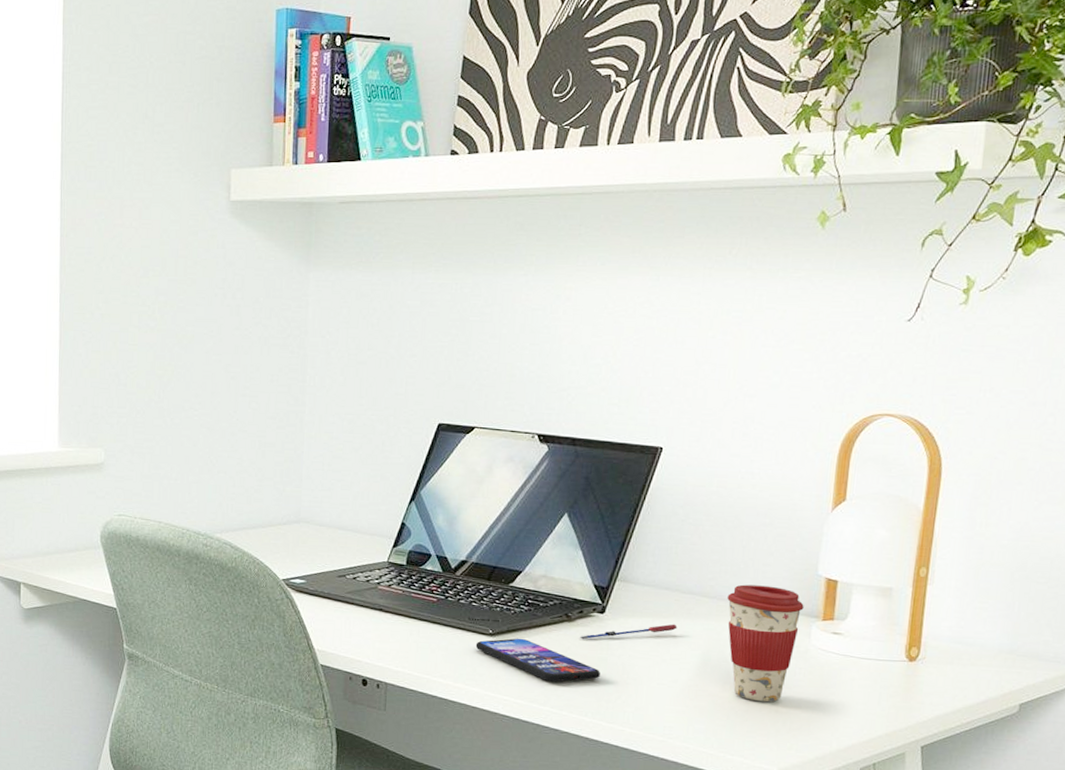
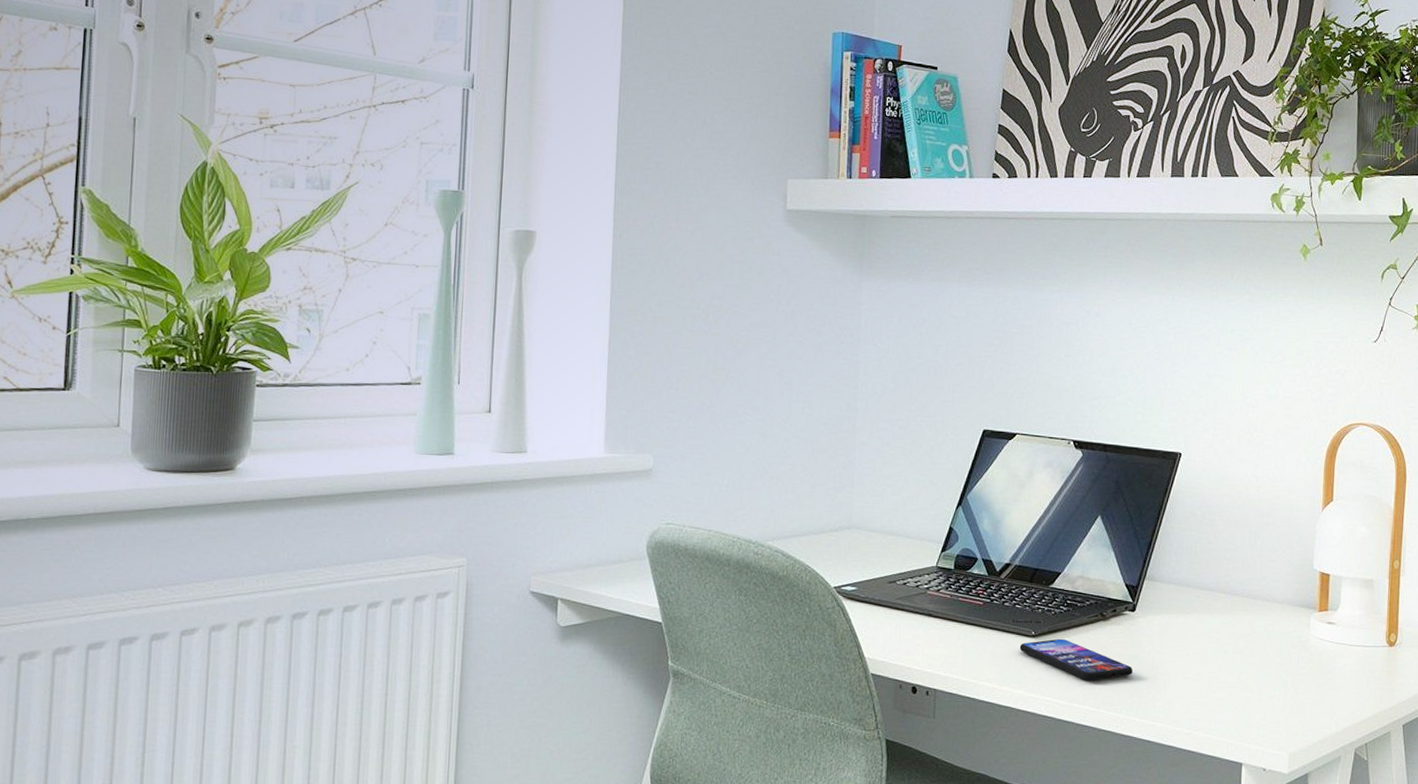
pen: present [580,624,678,640] -> none [1114,619,1199,638]
coffee cup: present [727,584,804,702] -> none [1240,580,1303,690]

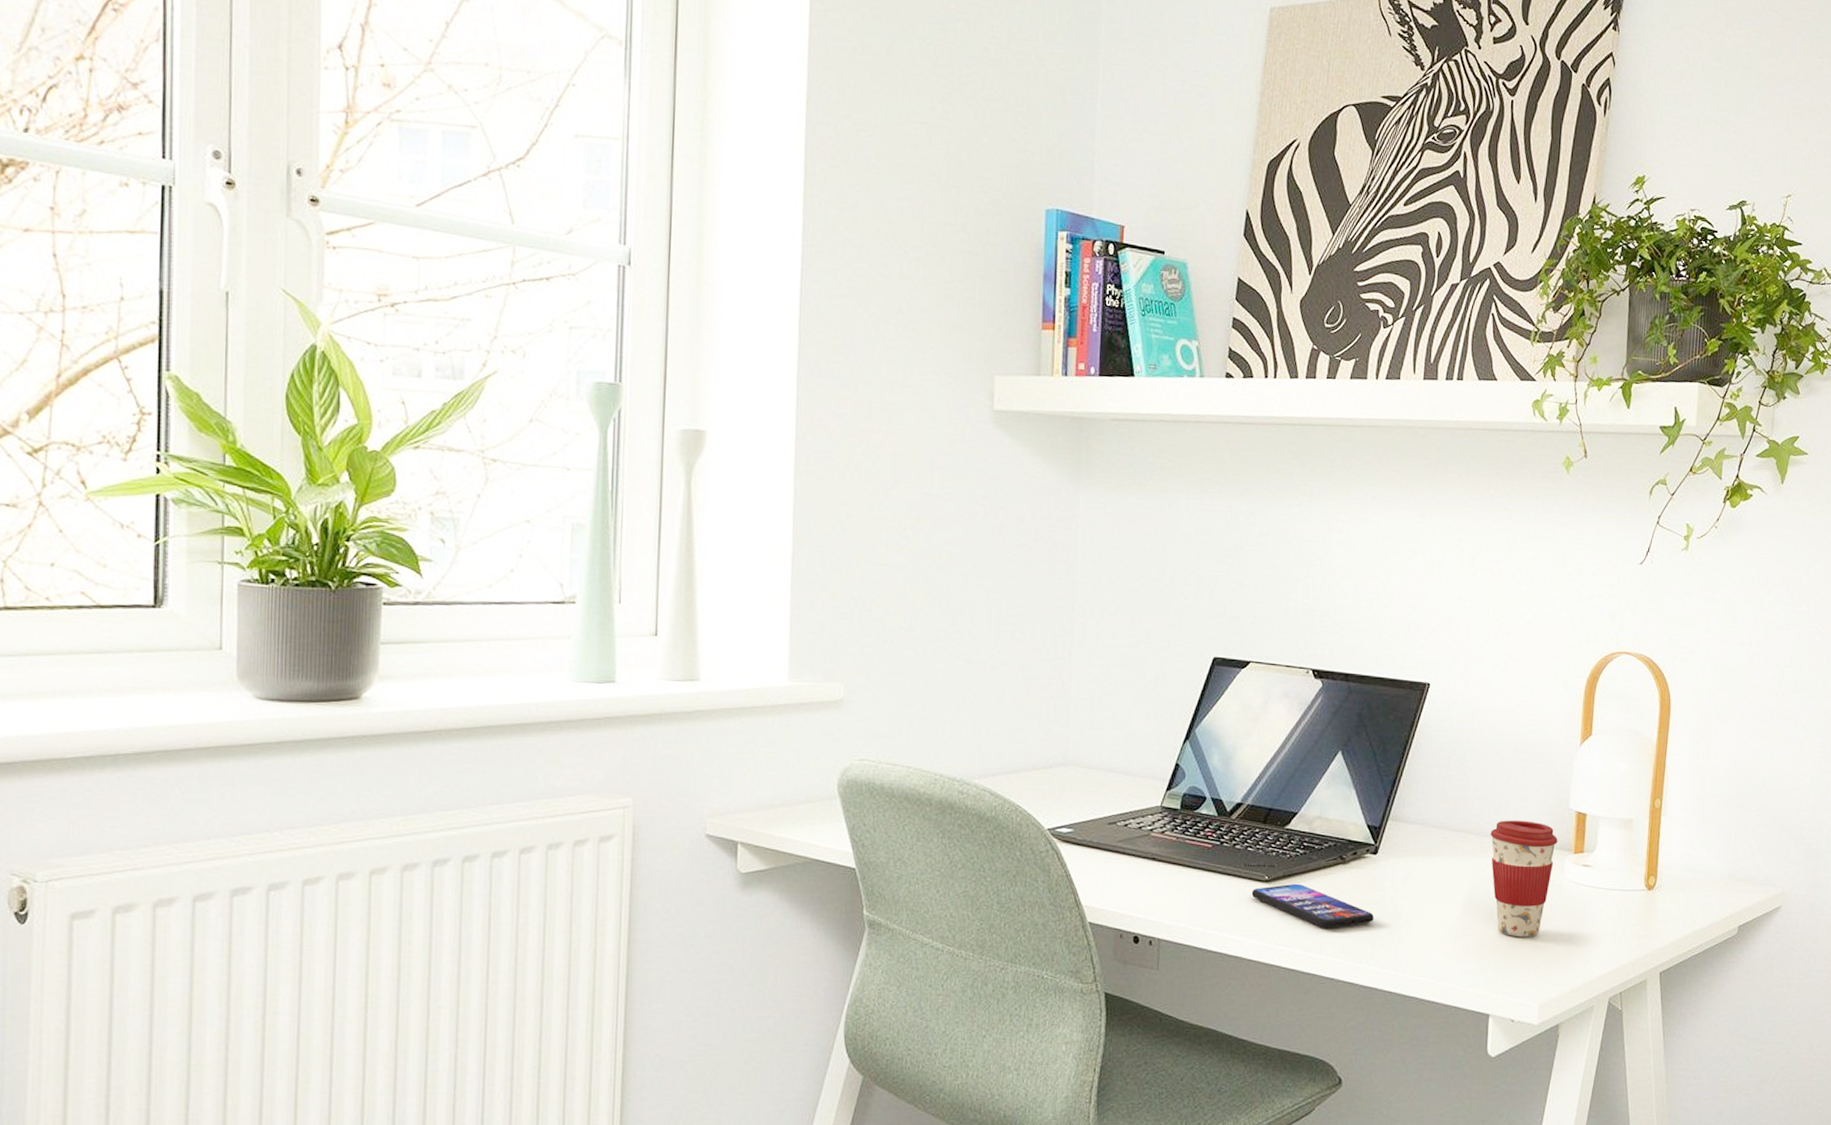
coffee cup: none [1240,580,1303,690] -> present [1490,820,1558,937]

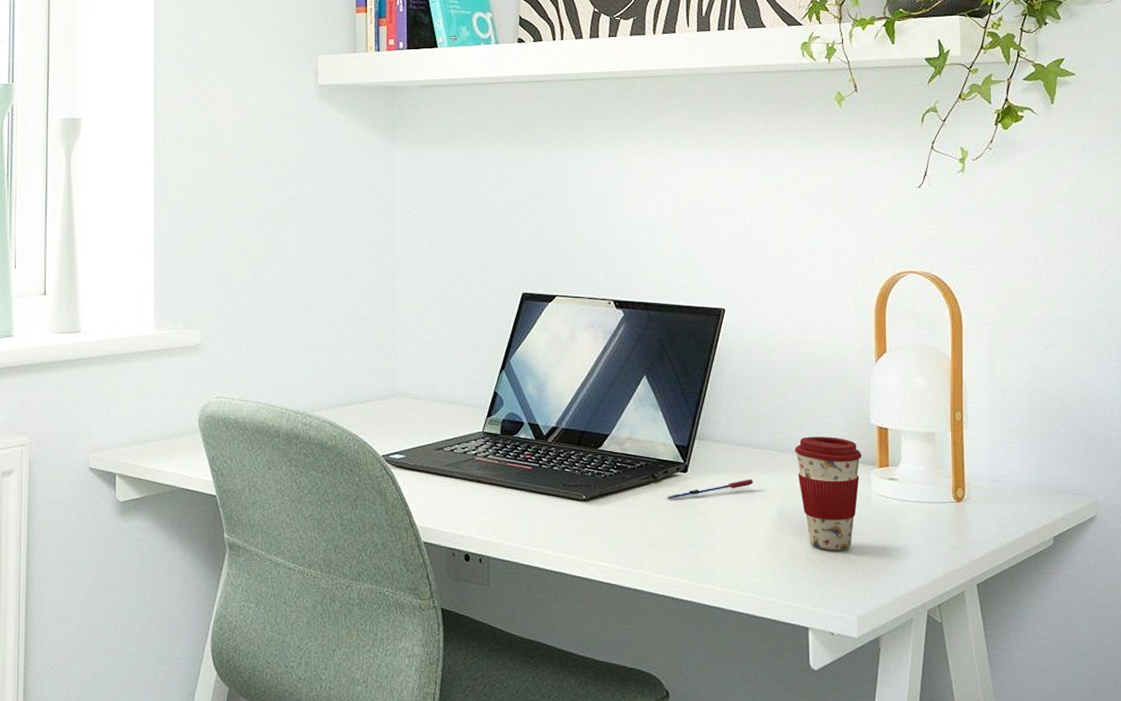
smartphone: present [1251,883,1374,928] -> none [571,502,688,545]
pen: none [1354,862,1446,882] -> present [667,479,754,500]

